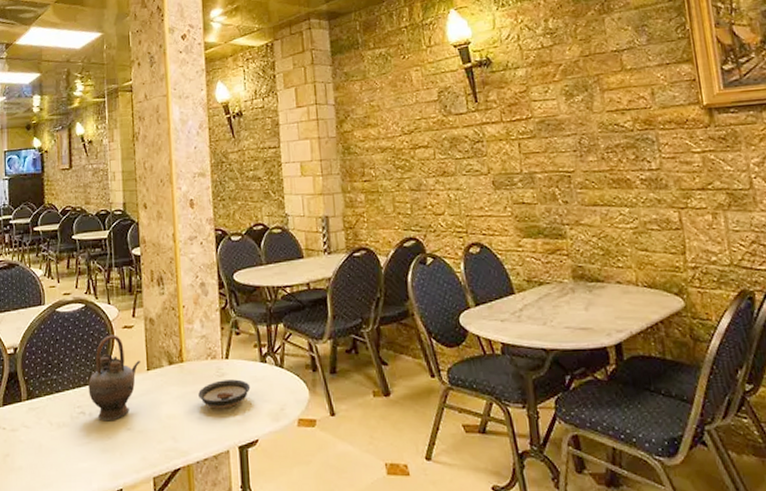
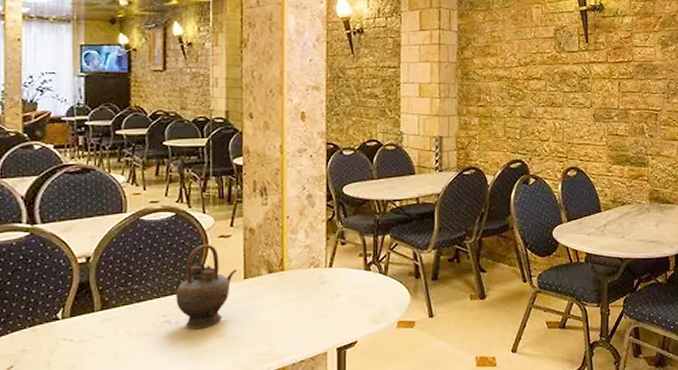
saucer: present [198,379,251,409] -> none [298,286,353,314]

